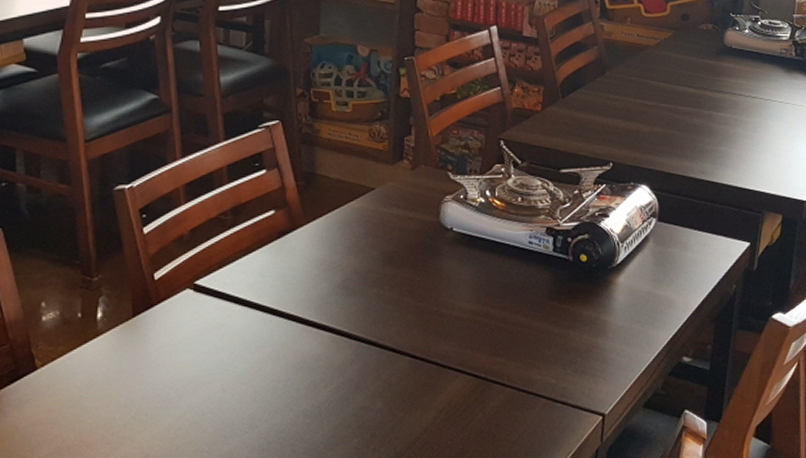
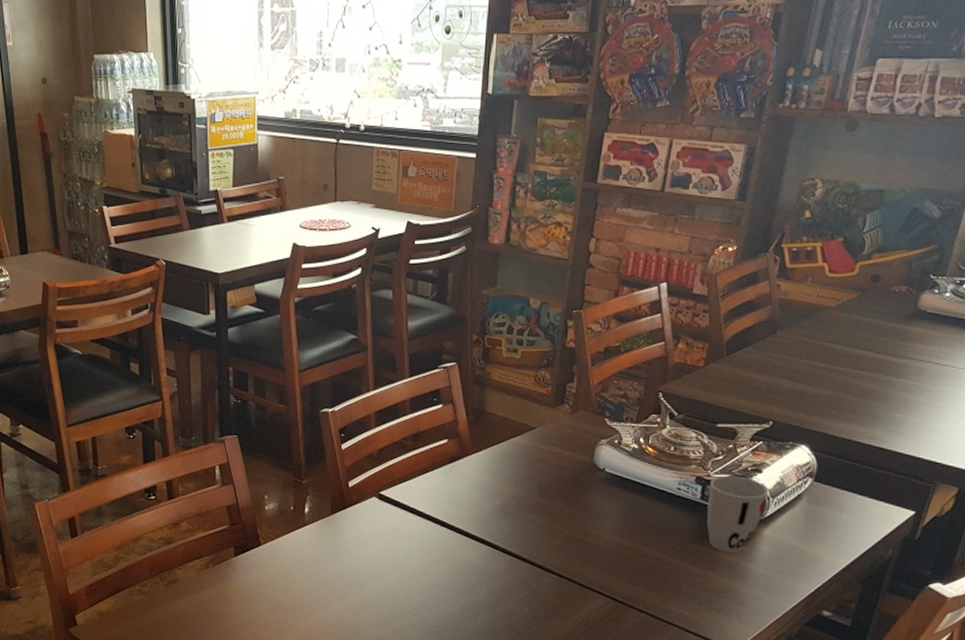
cup: none [560,223,618,307] -> present [707,475,769,553]

